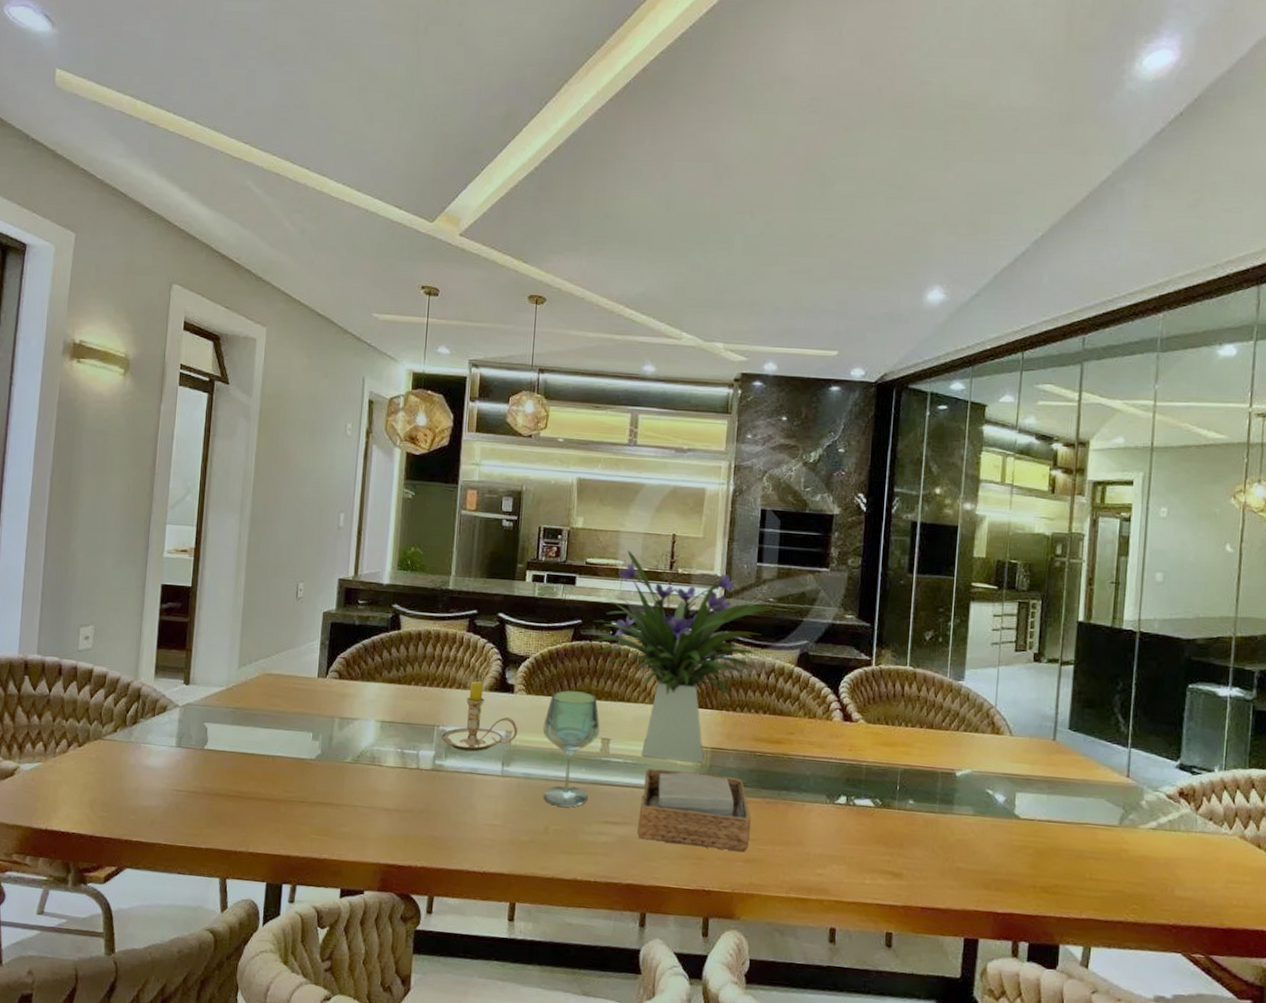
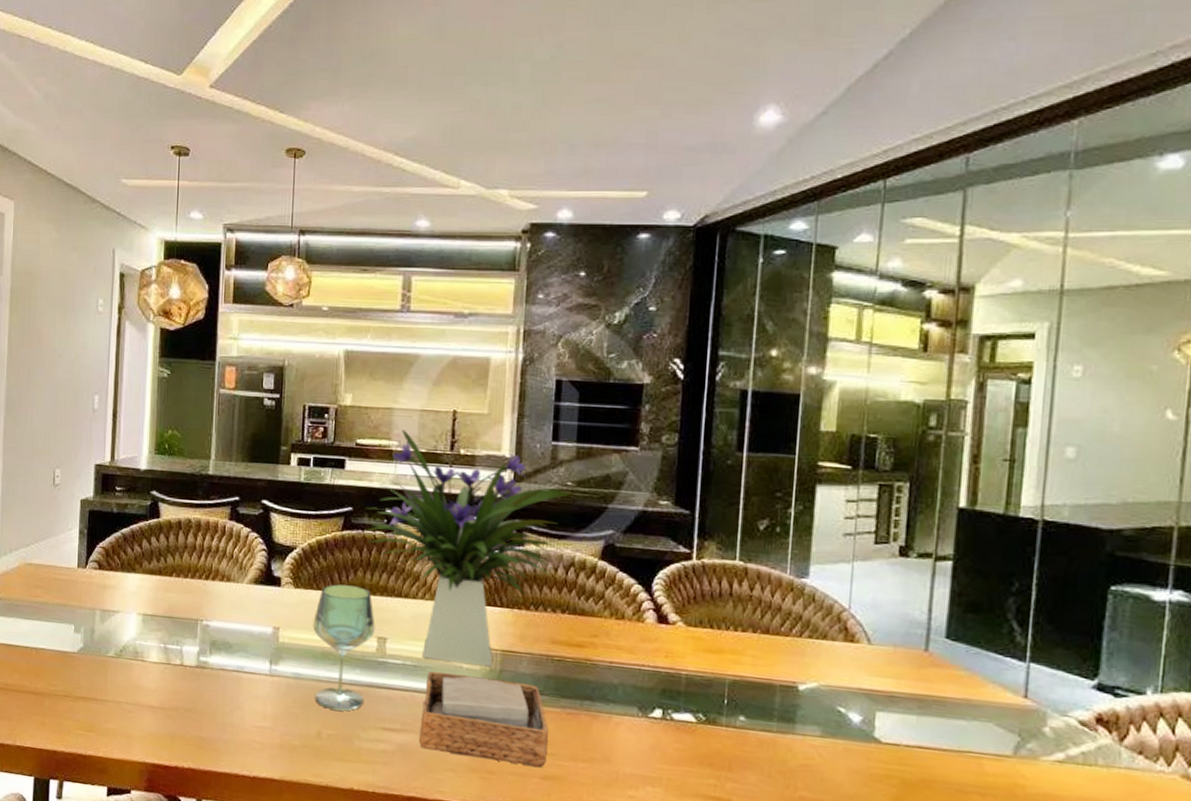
candlestick: present [441,680,518,752] -> none [205,572,286,649]

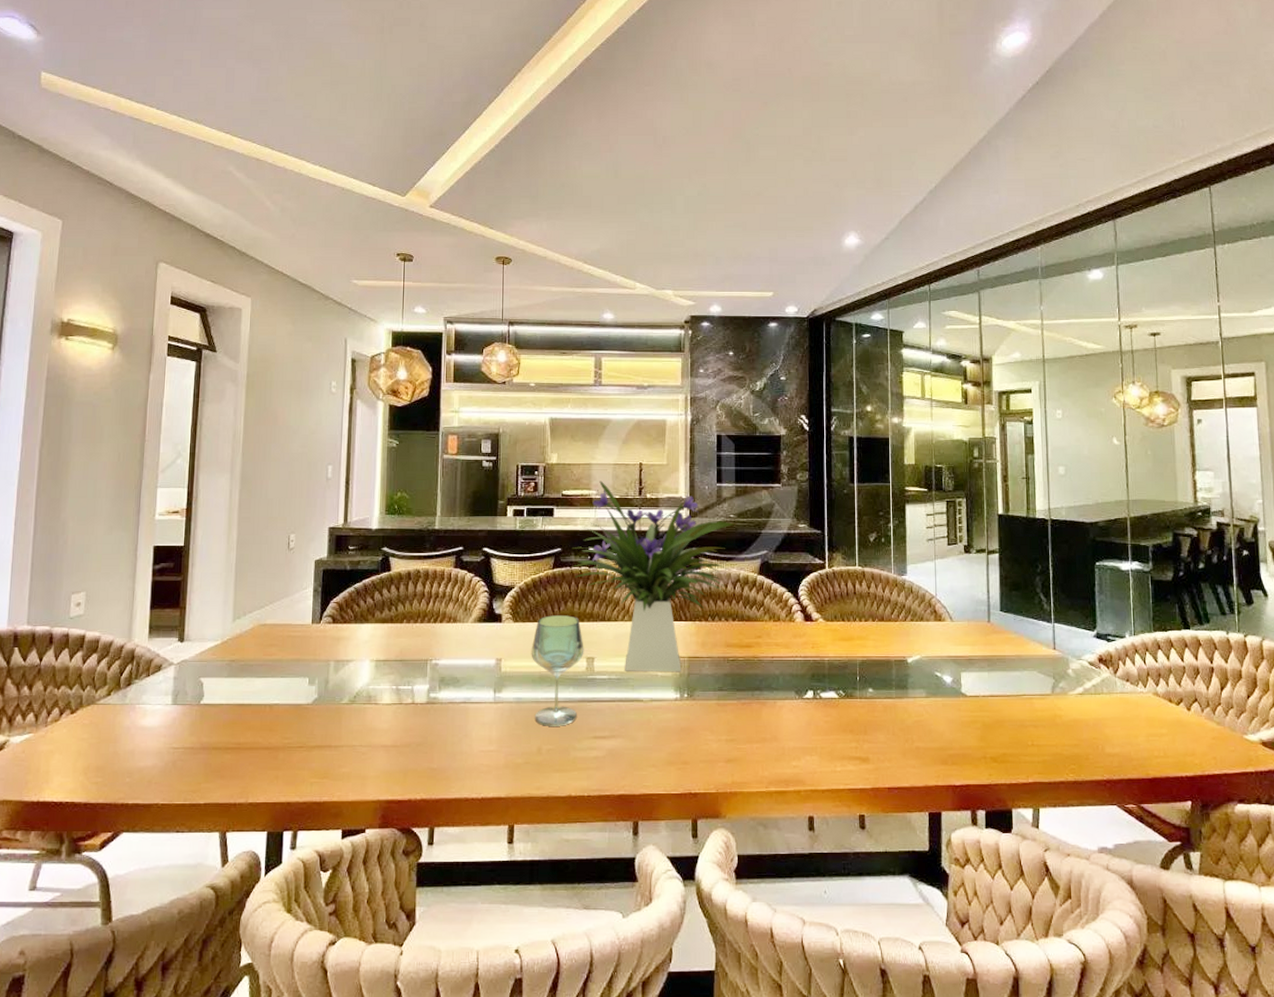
napkin holder: present [419,671,549,768] -> none [626,682,729,753]

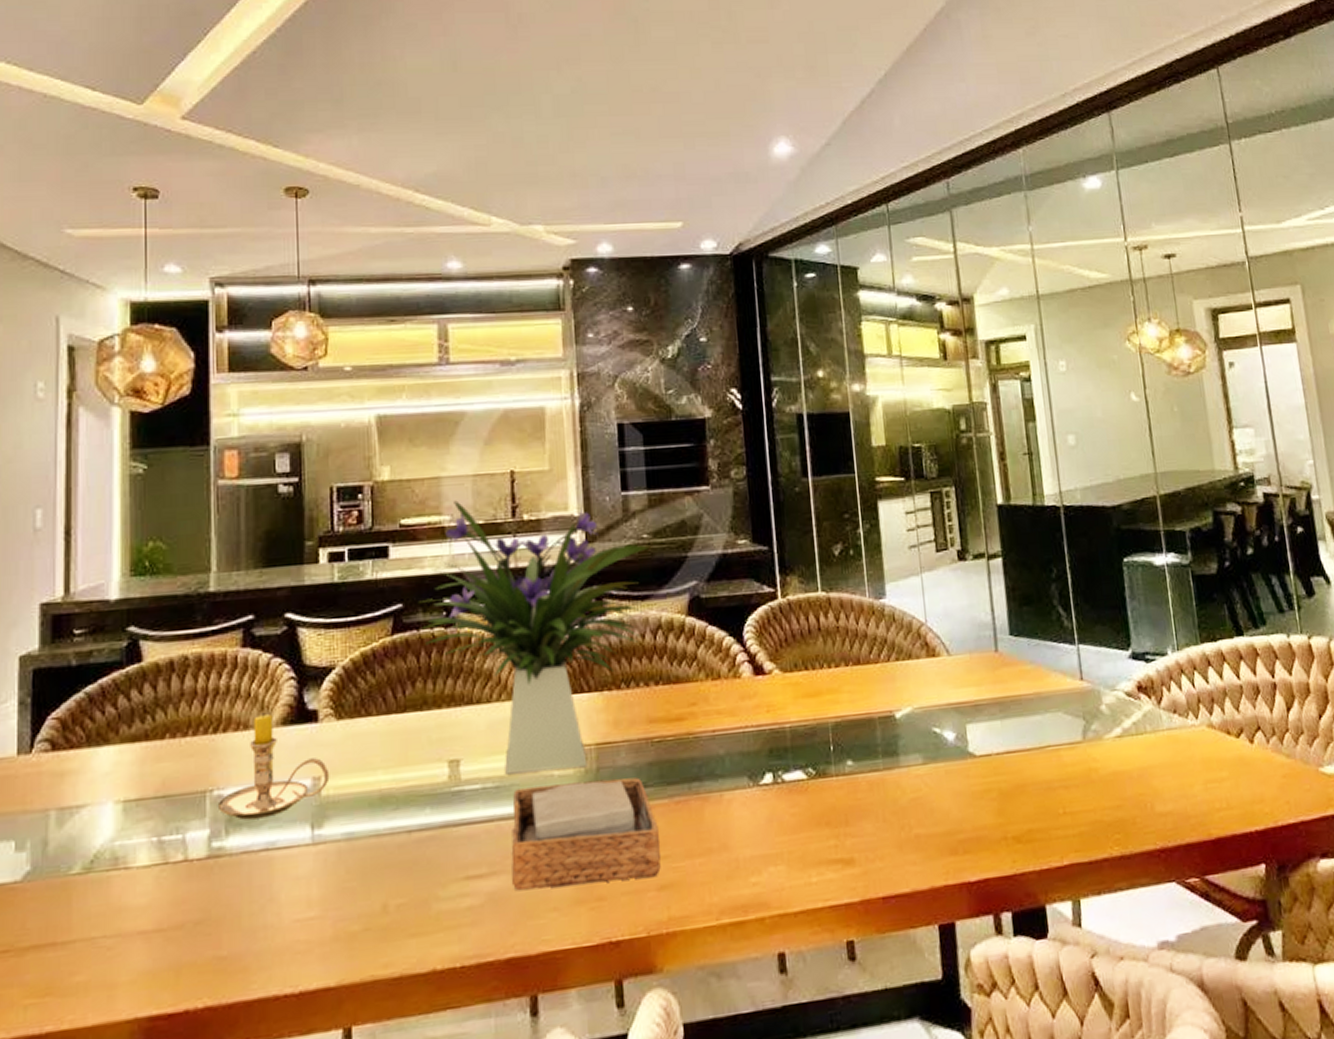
candlestick: none [434,613,508,682] -> present [217,713,330,820]
wine glass: present [531,615,584,726] -> none [364,701,445,871]
napkin holder: none [626,682,729,753] -> present [511,777,661,891]

